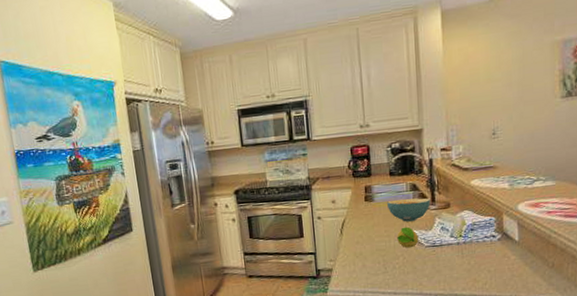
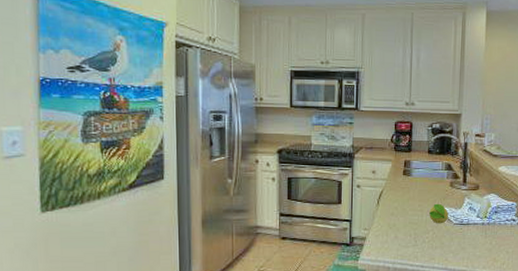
cereal bowl: present [386,198,431,222] -> none [422,176,462,199]

